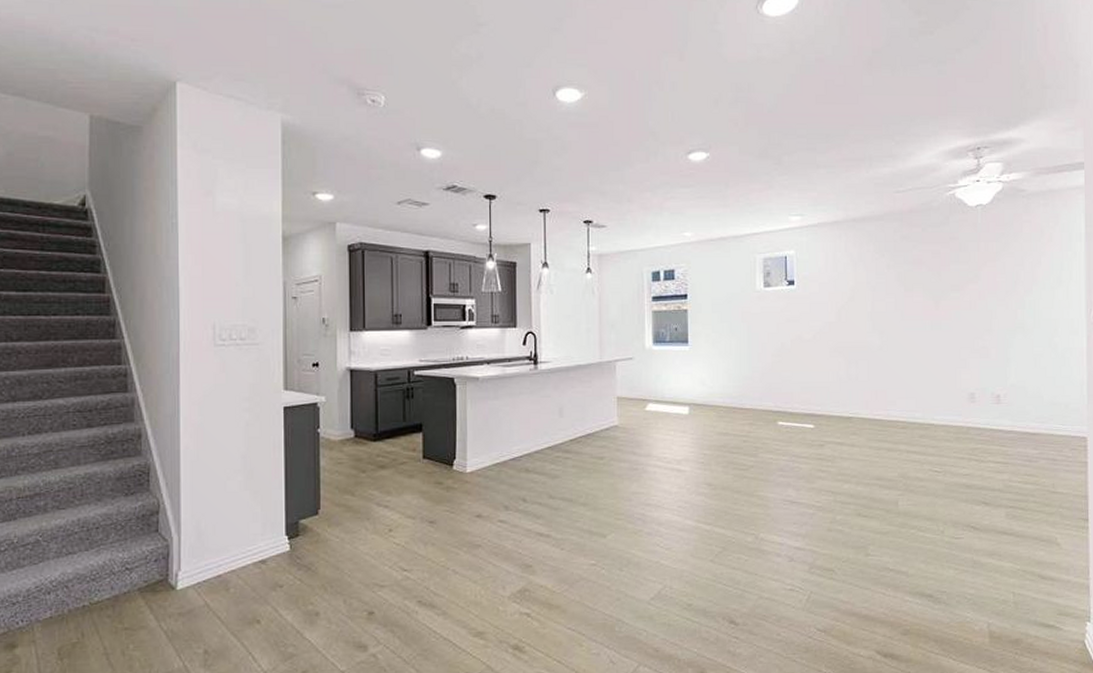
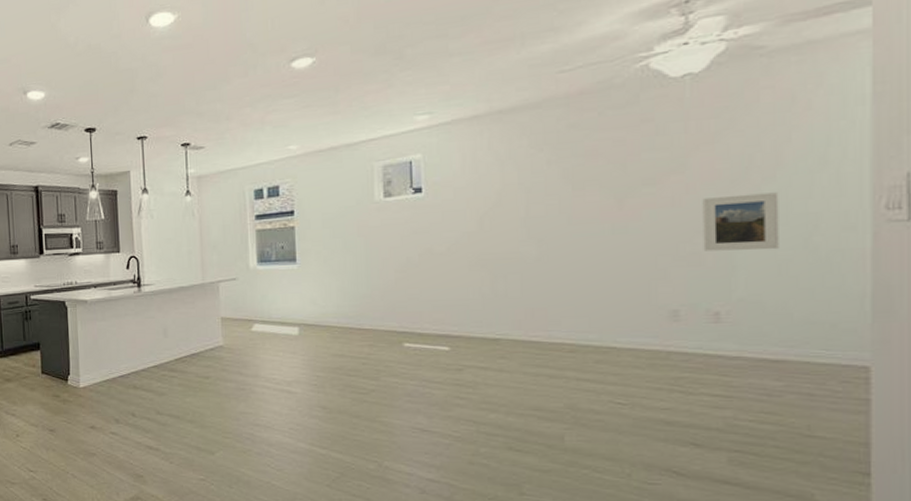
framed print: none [989,302,1035,347] -> present [702,192,779,251]

